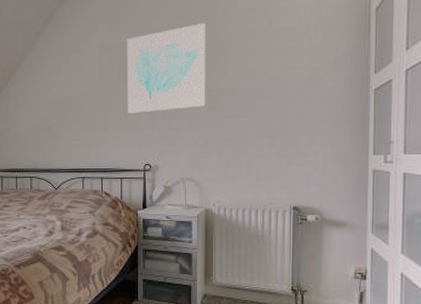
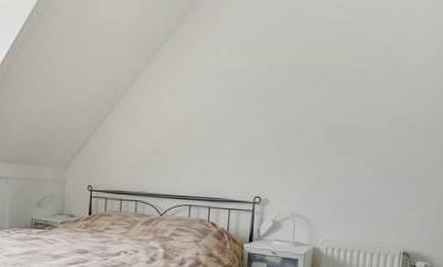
wall art: present [127,23,205,113] -> none [241,55,329,143]

